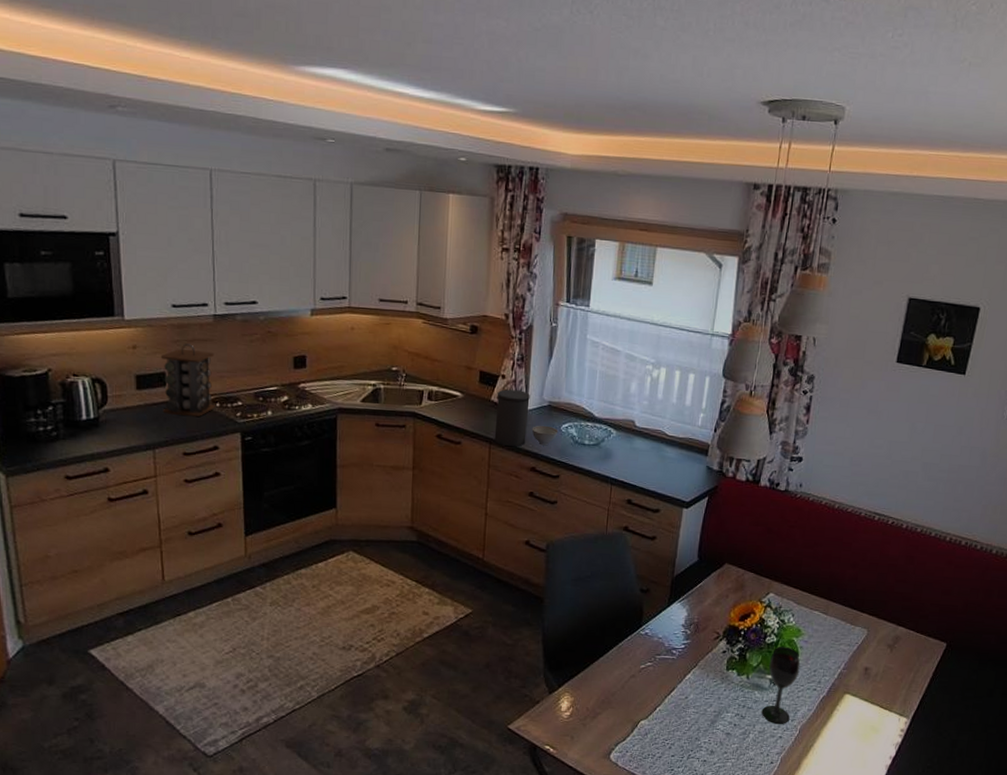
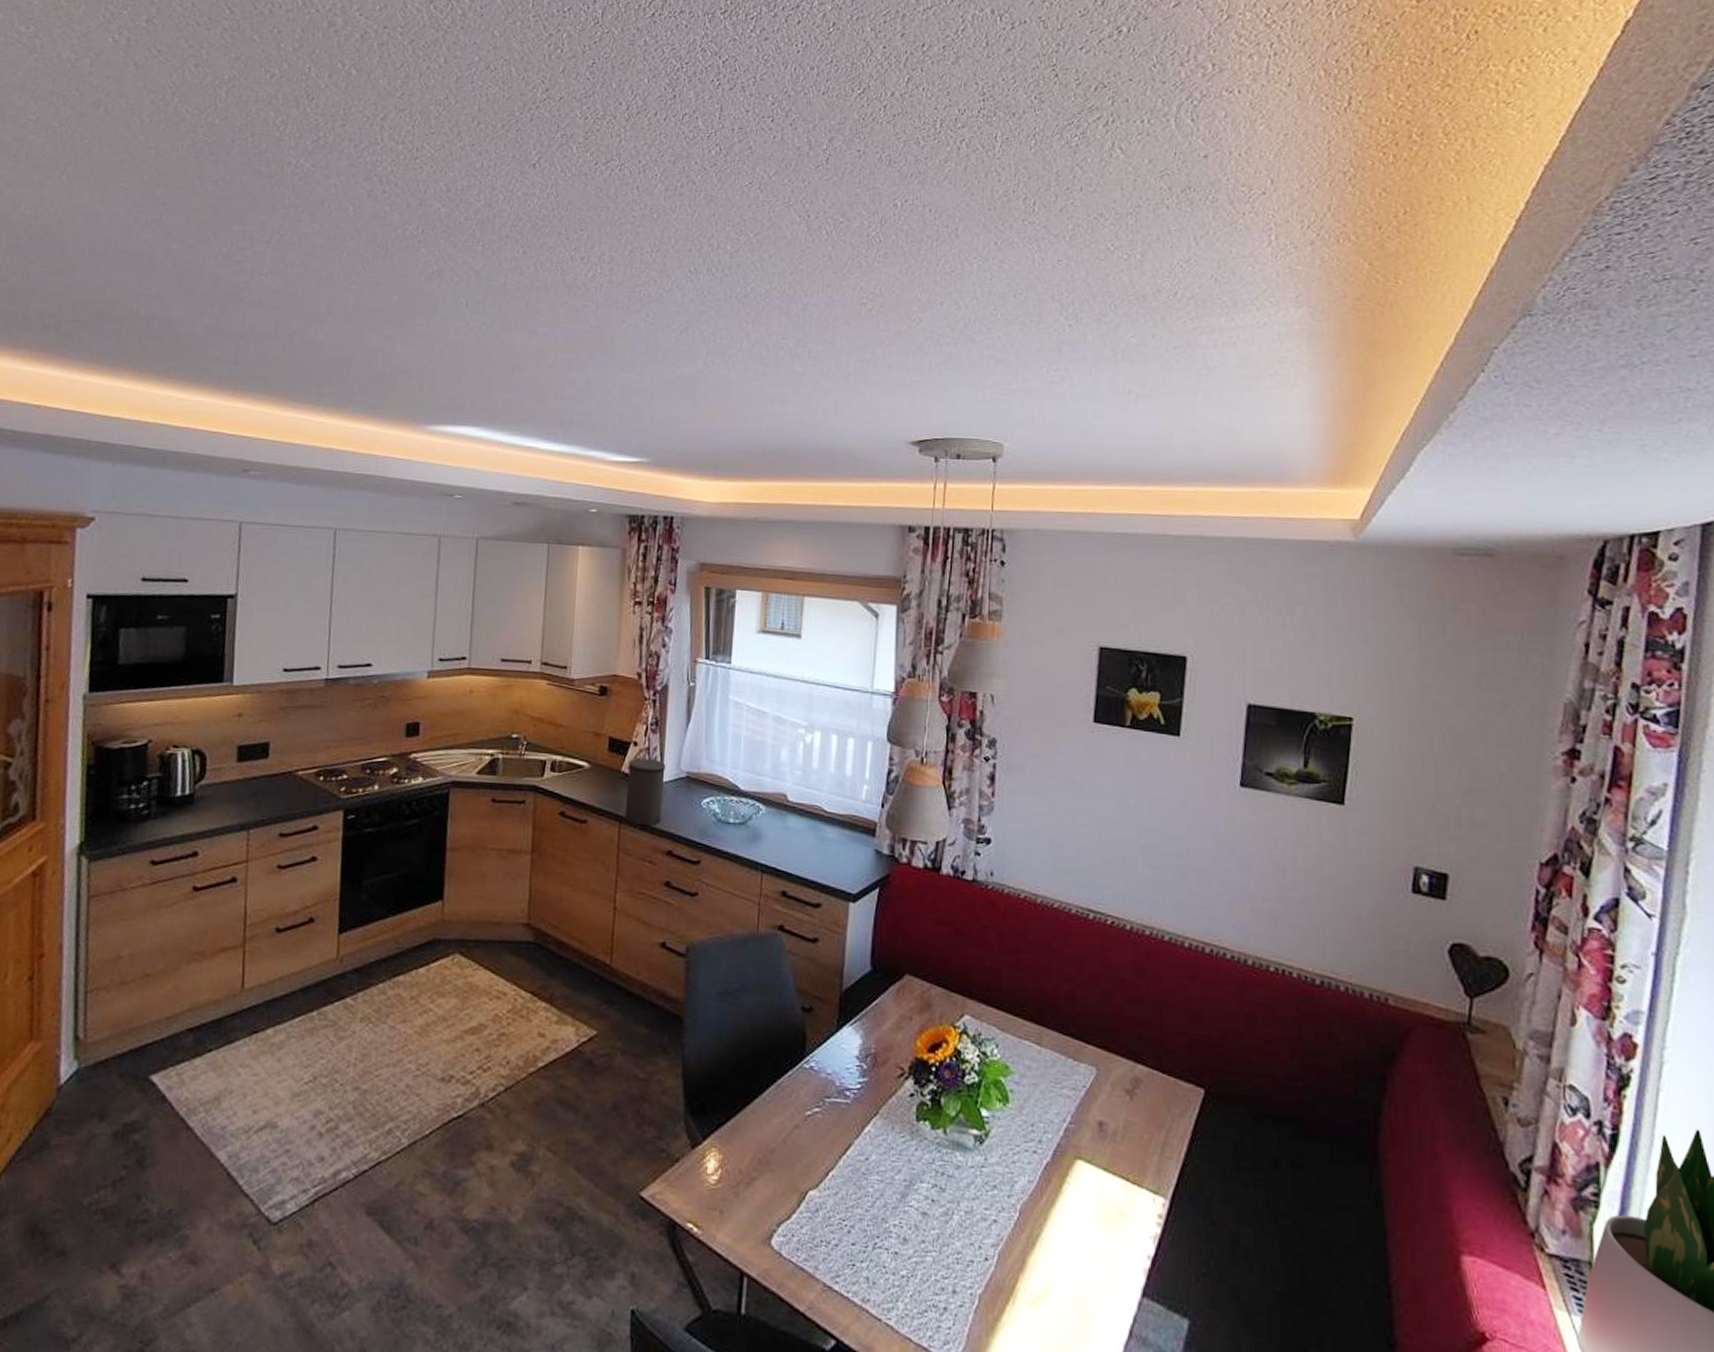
spice rack: present [160,343,215,417] -> none [262,710,323,793]
bowl: present [531,425,559,446] -> none [667,800,699,825]
wine glass: present [762,646,801,724] -> none [968,1088,1013,1202]

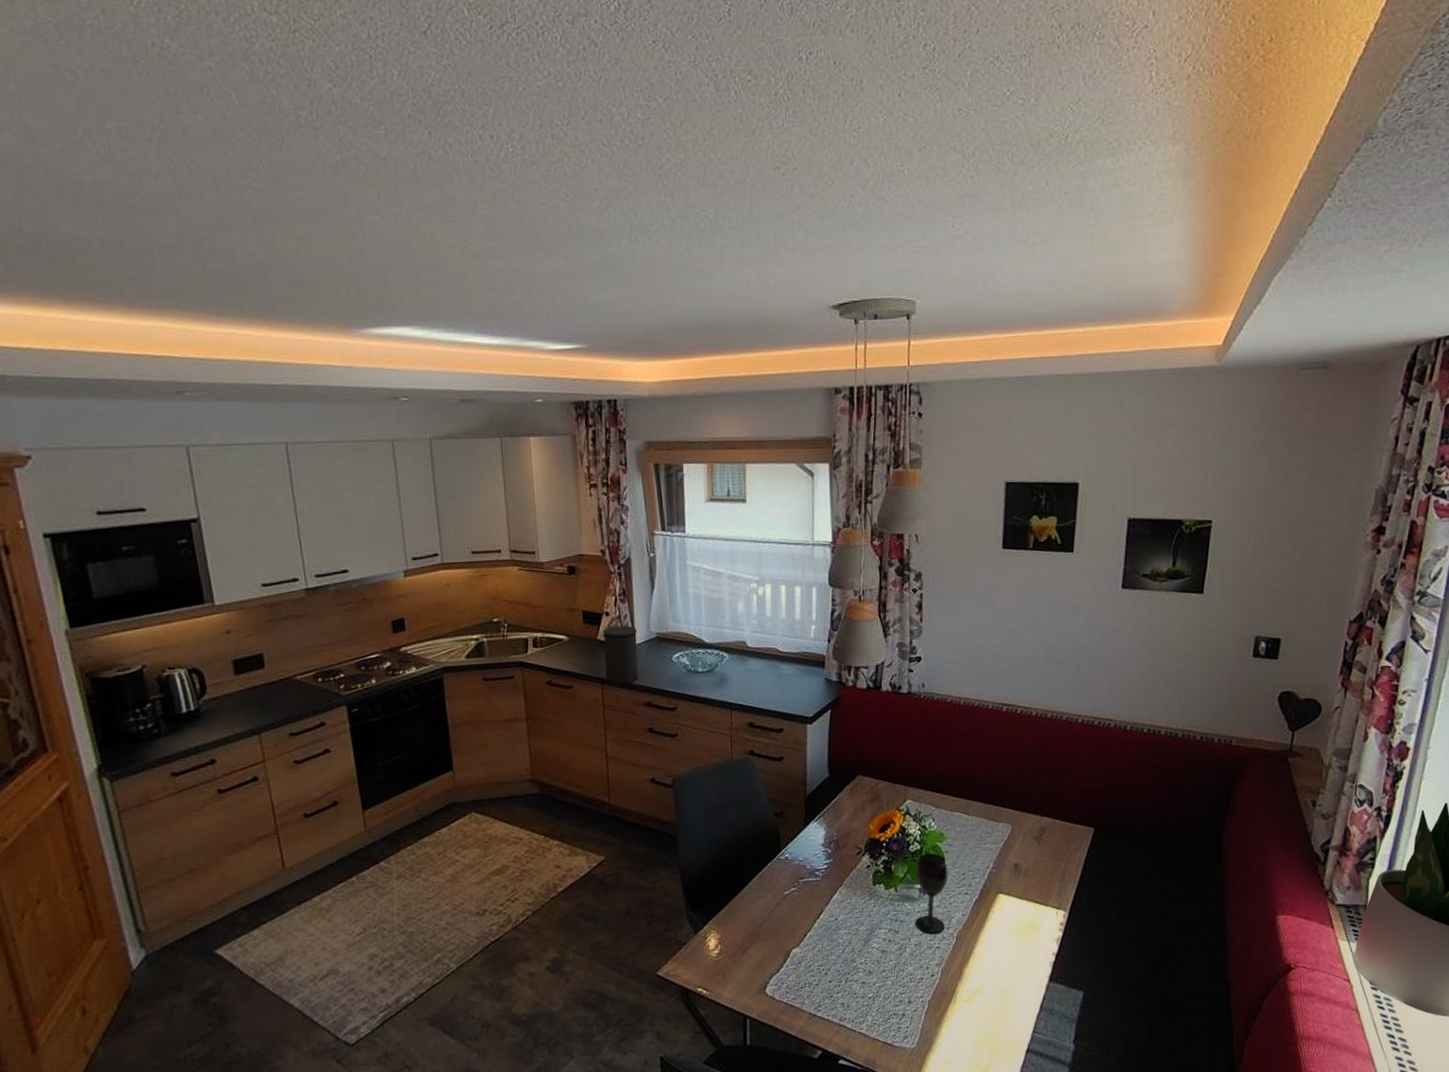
wine glass: none [968,1088,1013,1202] -> present [916,852,948,934]

